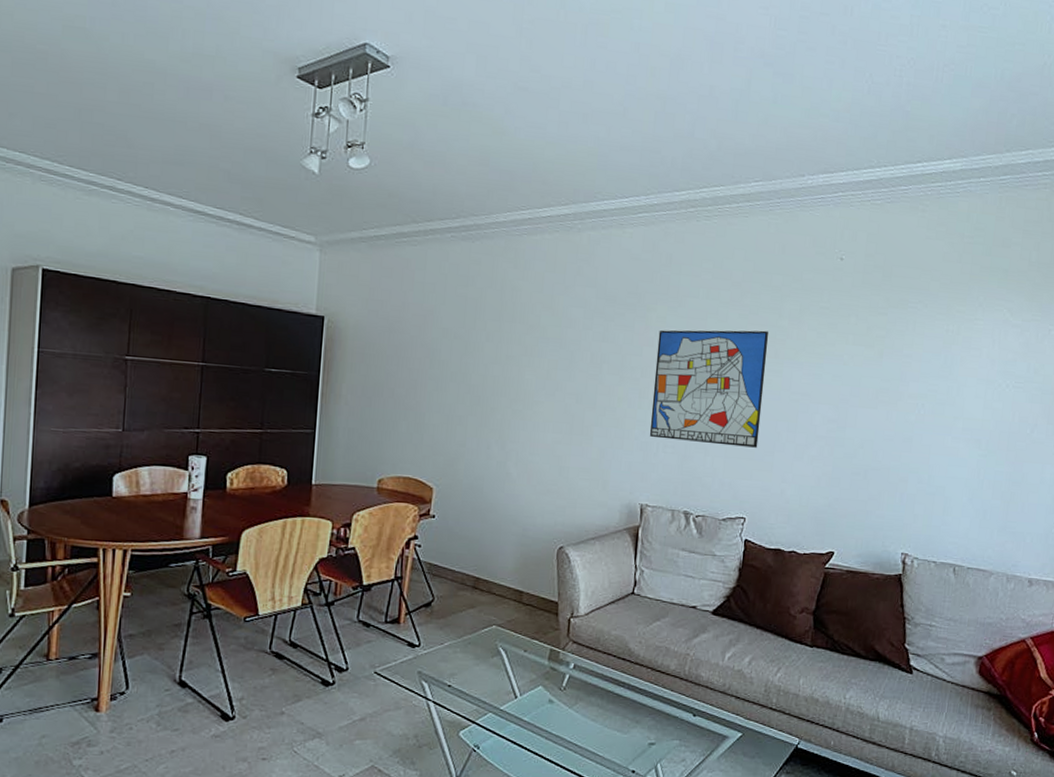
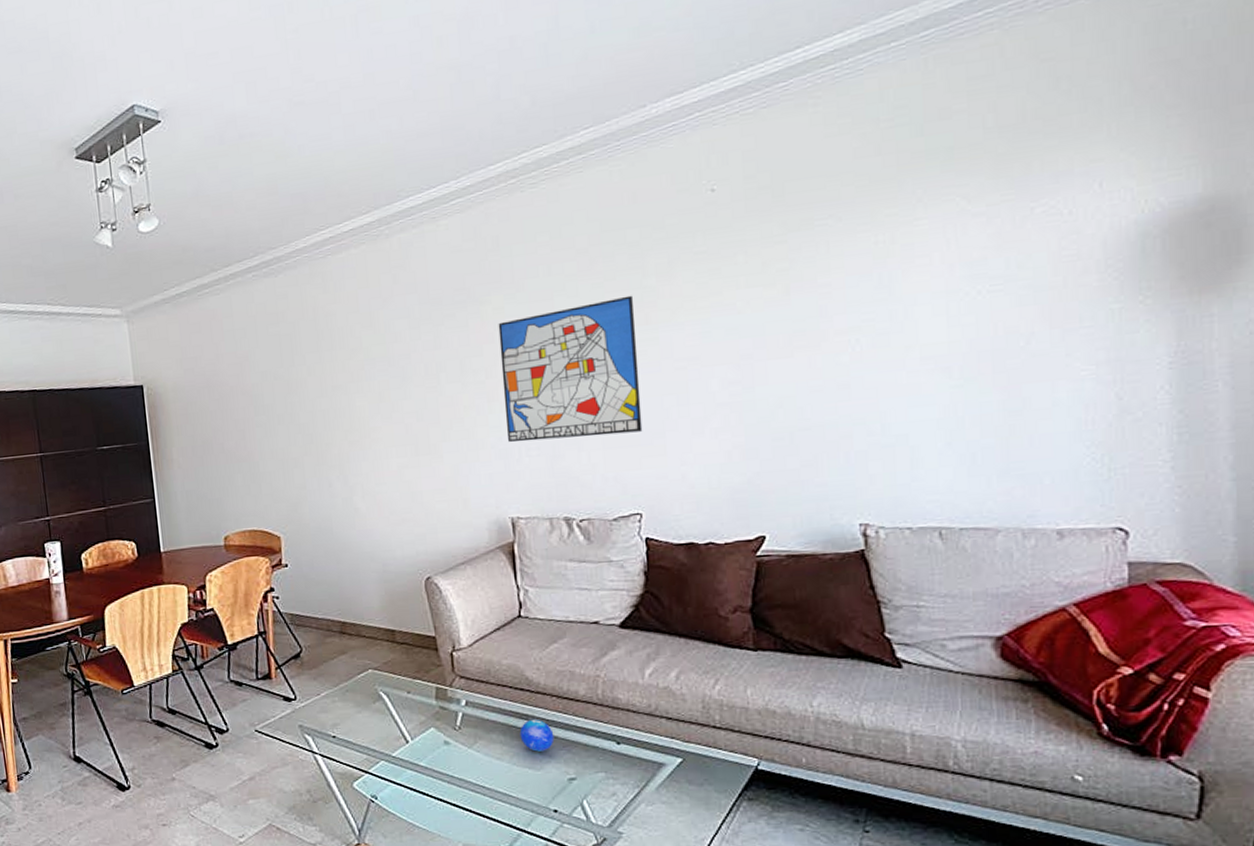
decorative orb: none [615,686,644,717] -> present [519,719,554,752]

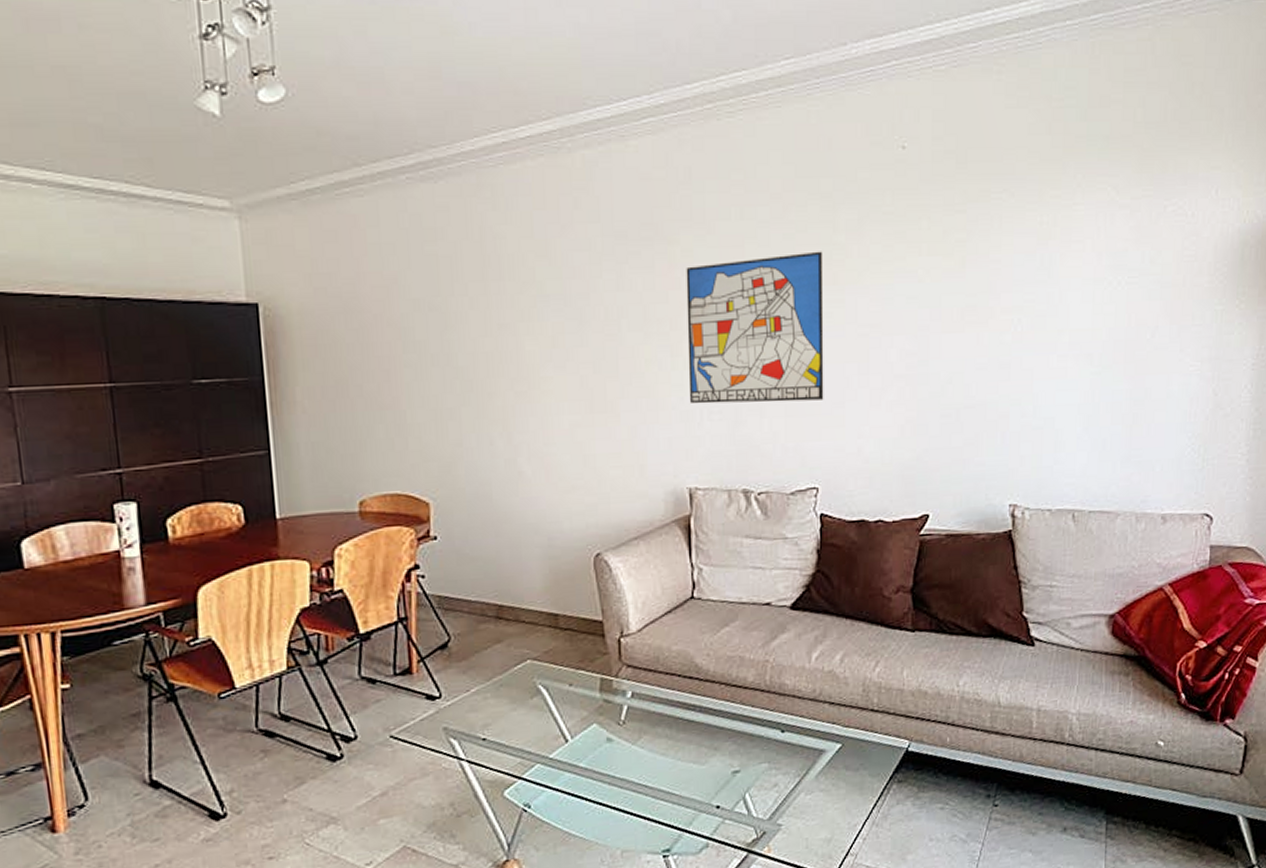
decorative orb: present [519,719,554,752] -> none [686,709,721,745]

